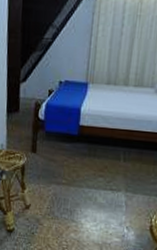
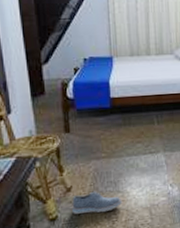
shoe: none [28,214,75,238] -> present [72,191,123,214]

